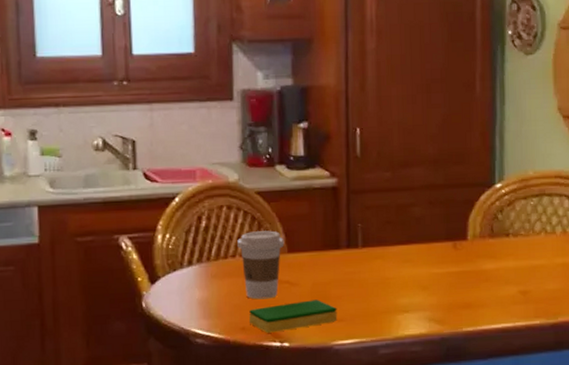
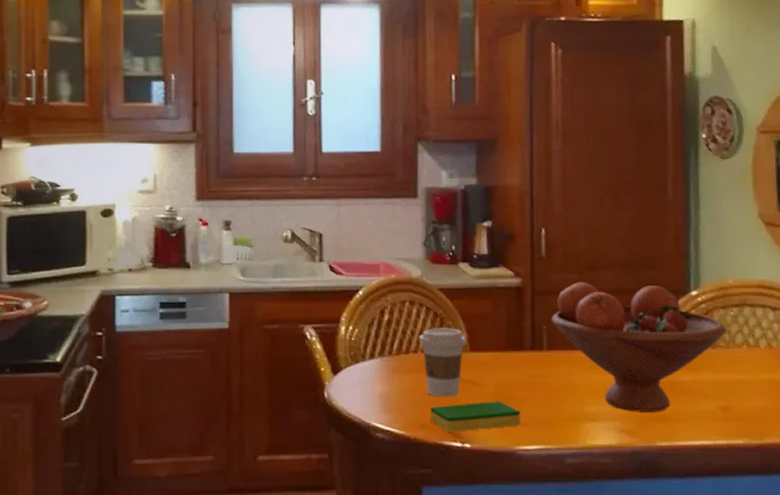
fruit bowl: none [366,178,527,302] -> present [551,281,727,412]

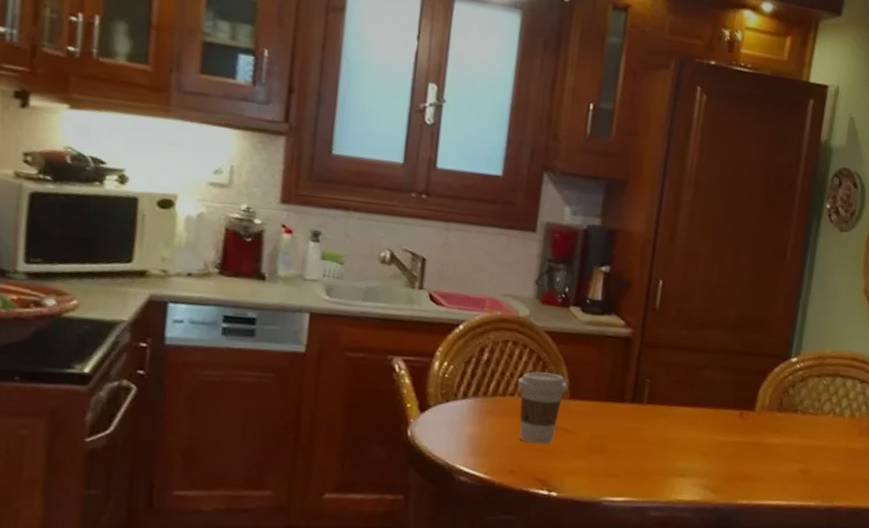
dish sponge: present [430,401,521,432] -> none [519,451,612,480]
fruit bowl: present [551,281,727,412] -> none [655,337,818,472]

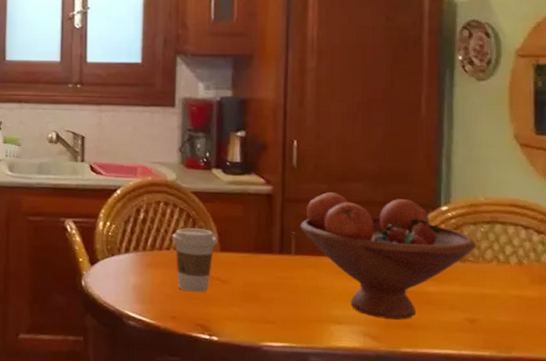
fruit bowl: none [655,337,818,472] -> present [300,191,476,320]

